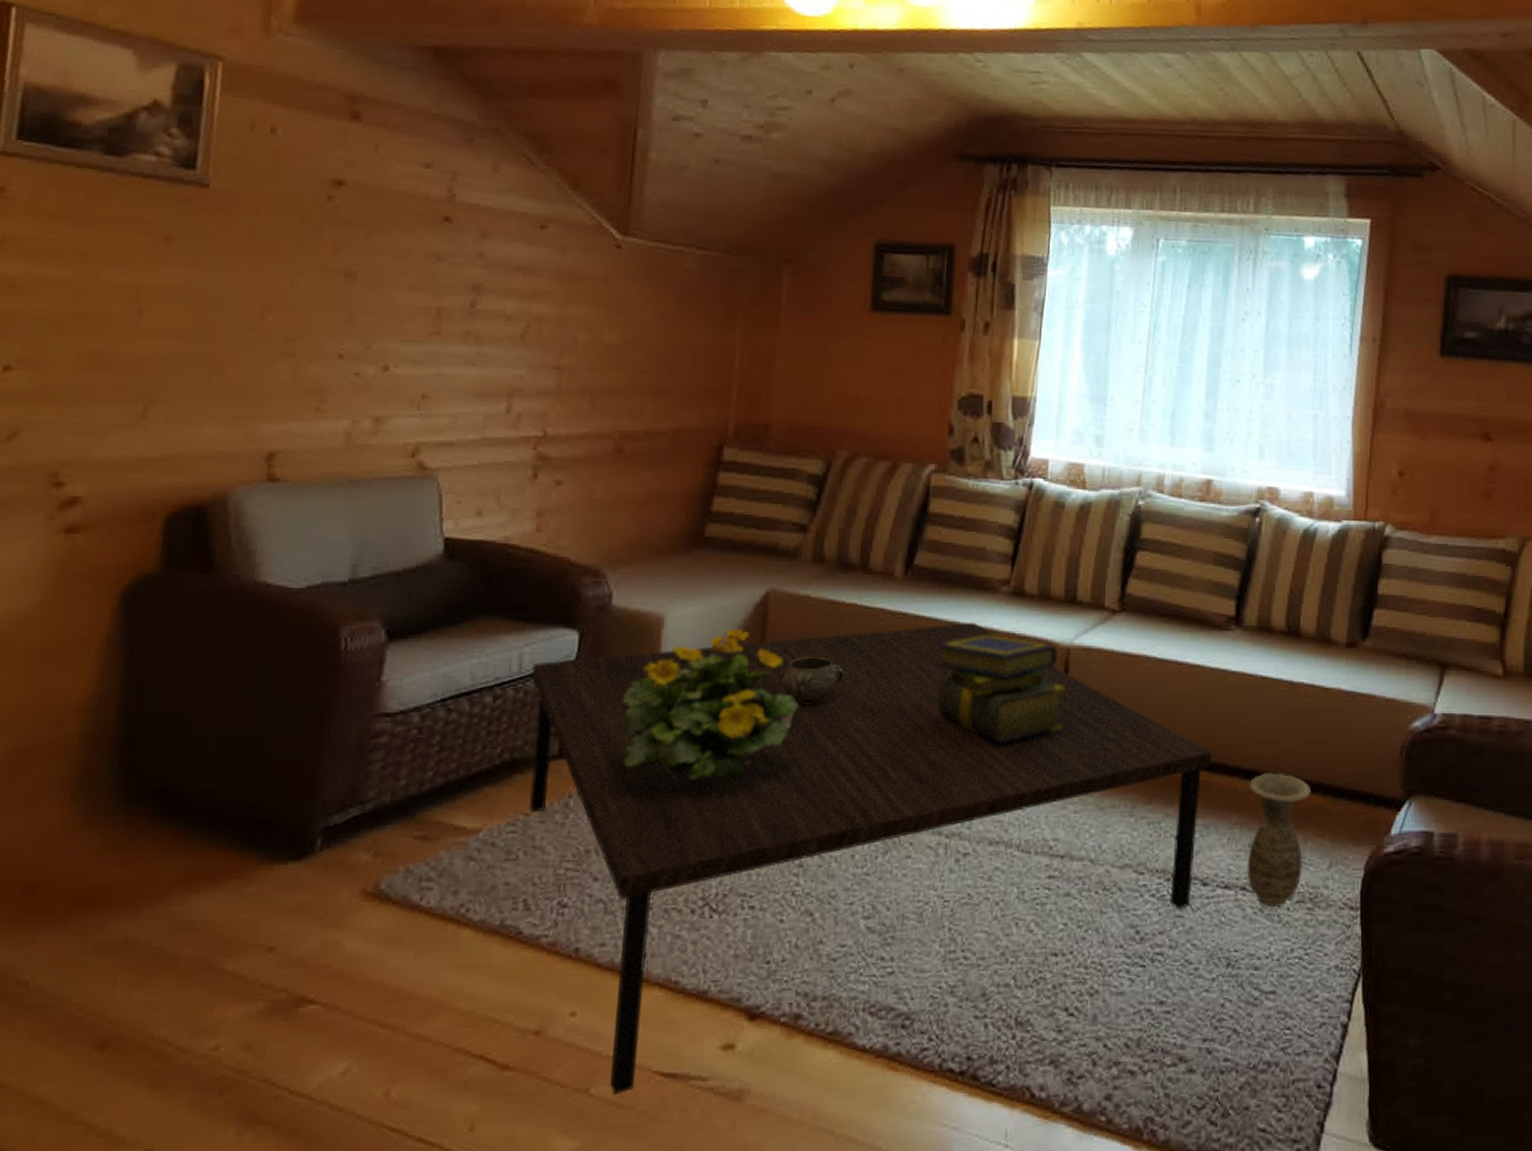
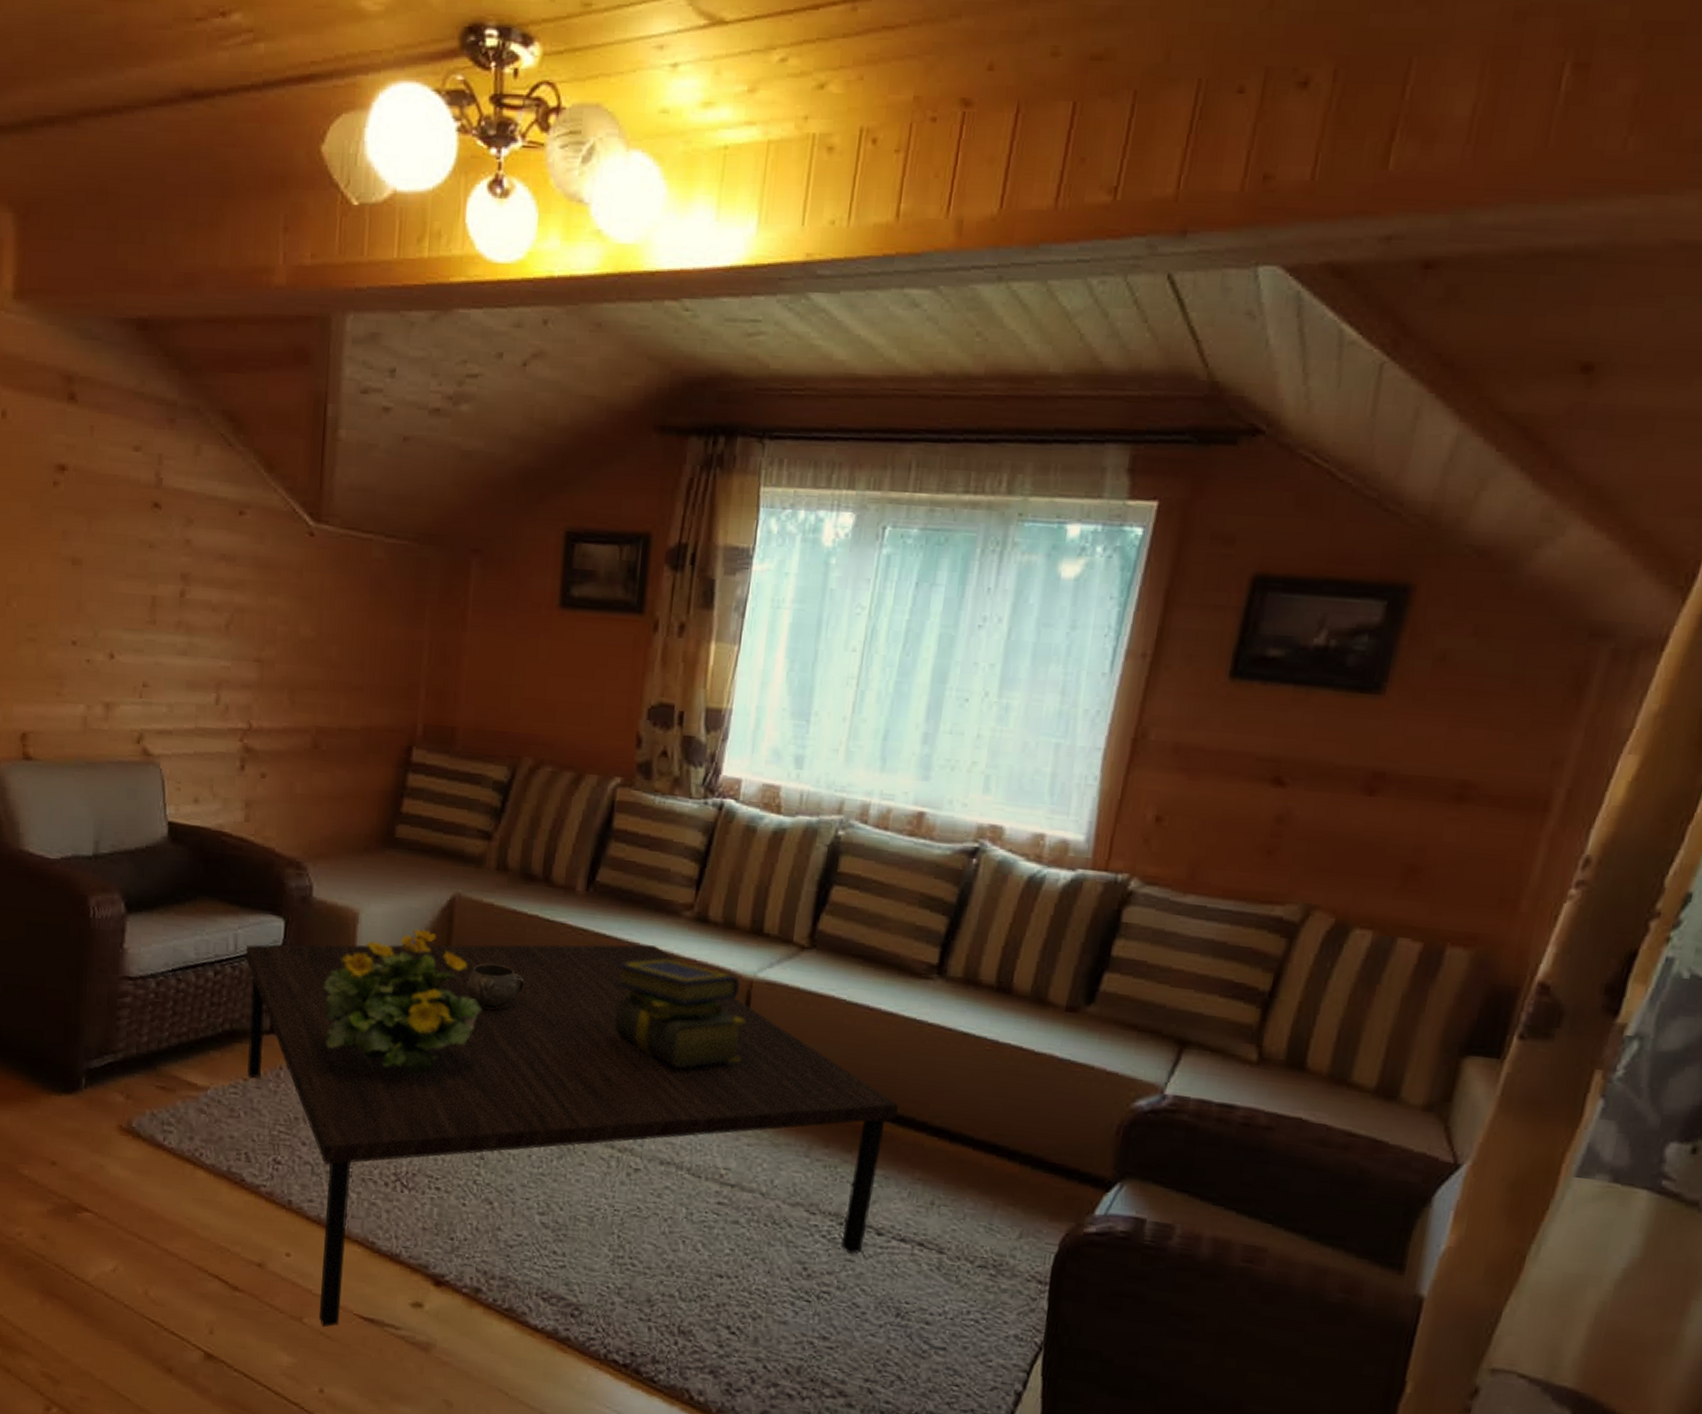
ceramic jug: present [1247,773,1311,908] -> none [926,1132,1007,1268]

